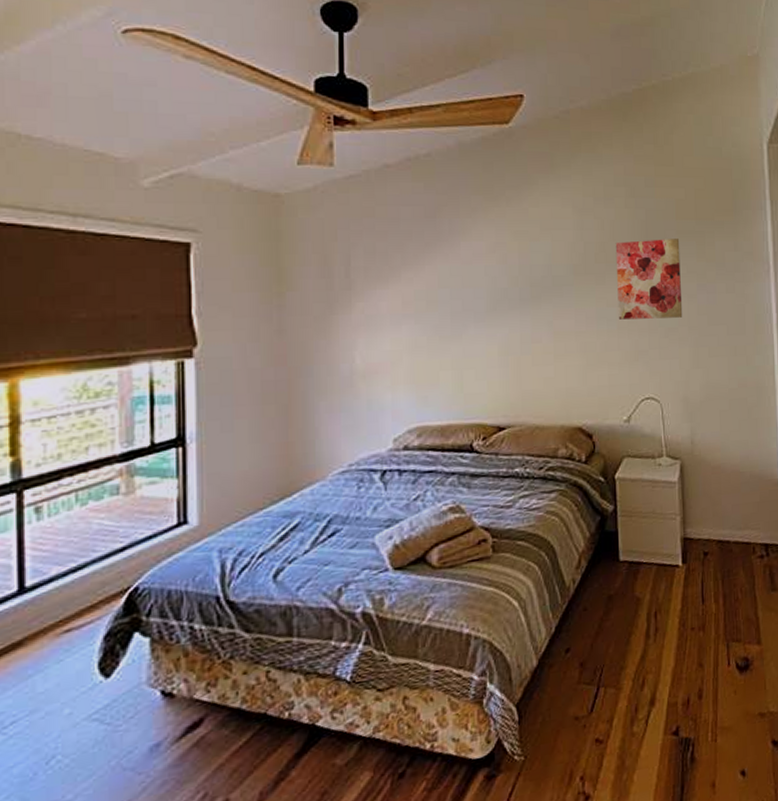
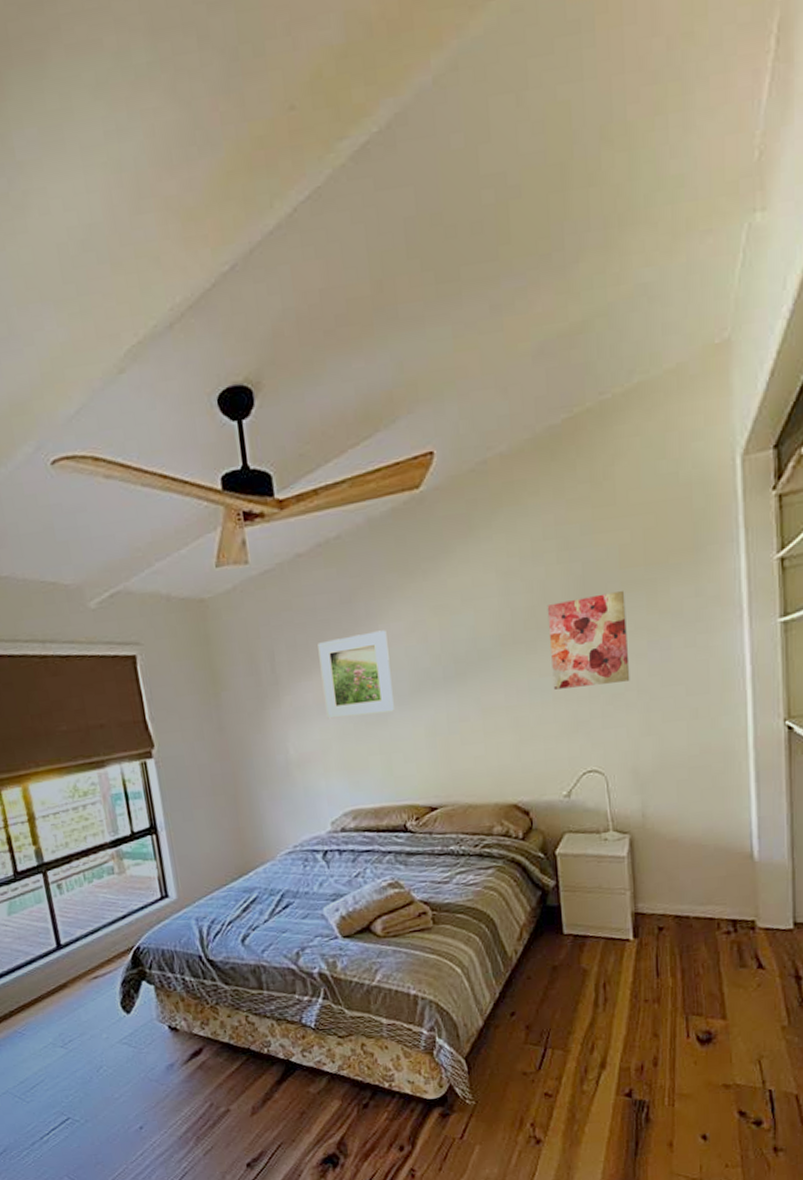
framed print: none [398,248,470,330] -> present [317,630,394,719]

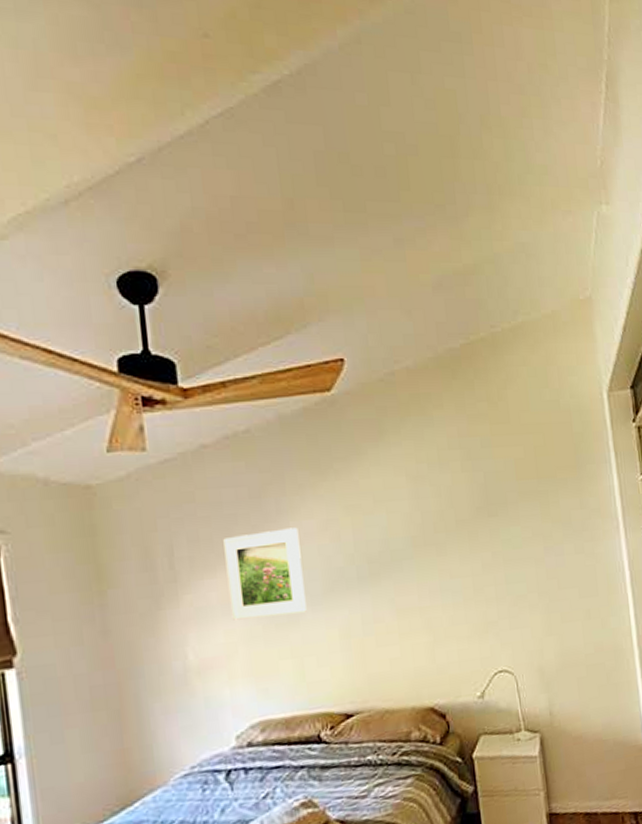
wall art: present [547,591,630,690] -> none [454,500,531,591]

